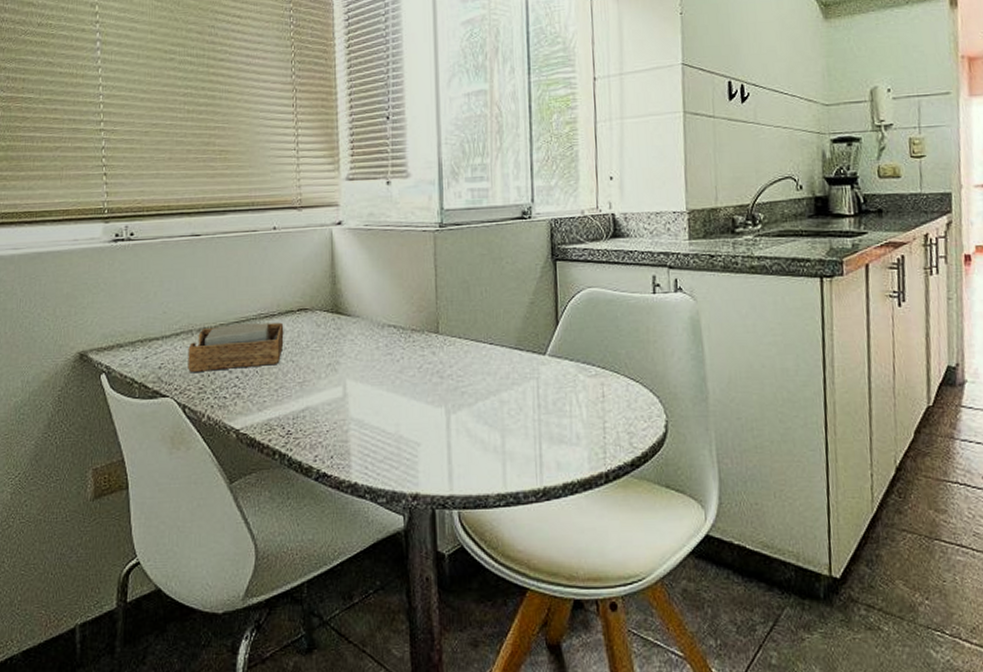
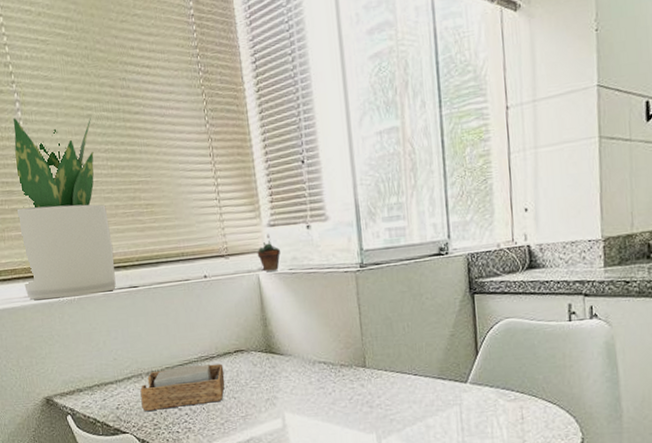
planter: none [75,57,179,244] -> present [13,117,116,300]
succulent plant: none [332,188,357,227] -> present [257,234,280,272]

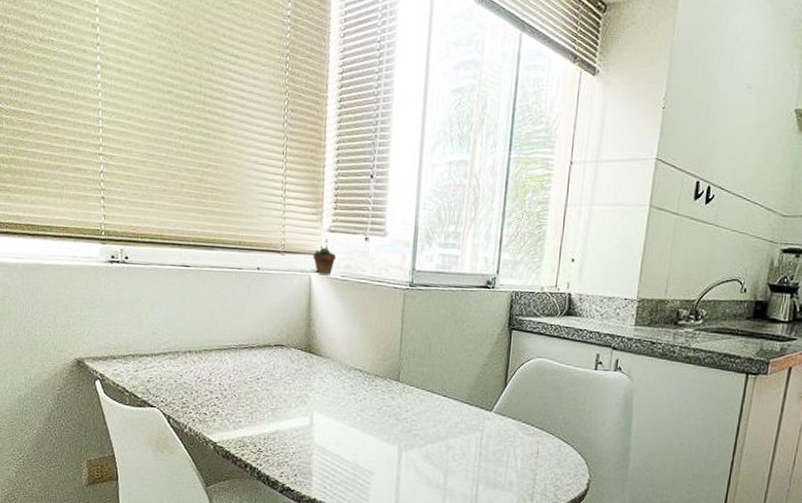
planter: present [13,117,116,300] -> none [74,80,172,267]
napkin holder: present [140,363,225,411] -> none [173,351,261,392]

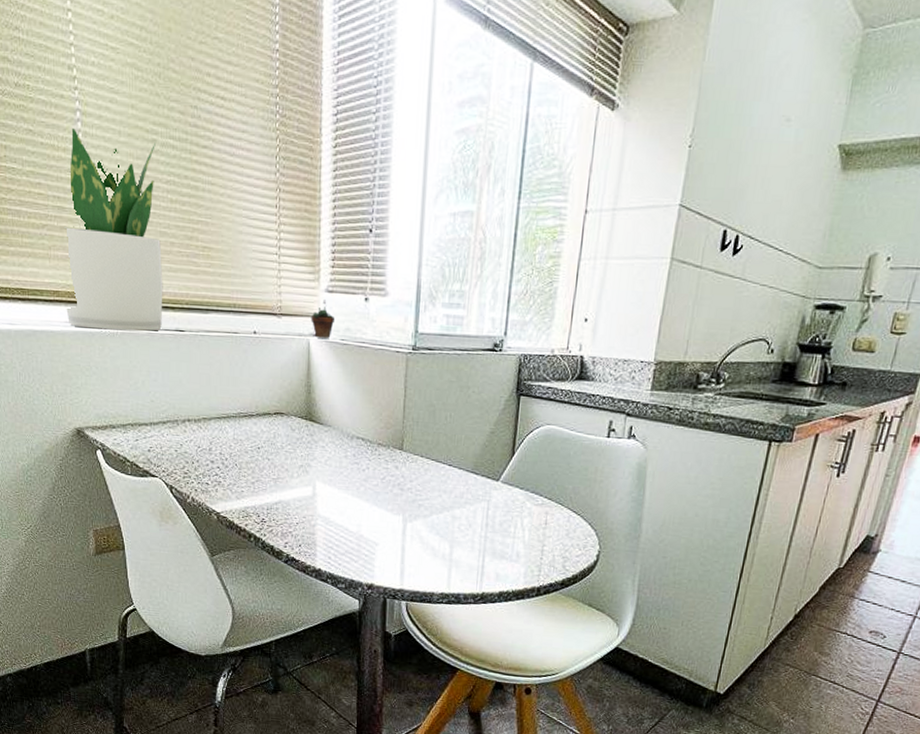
planter: none [74,80,172,267] -> present [64,128,163,332]

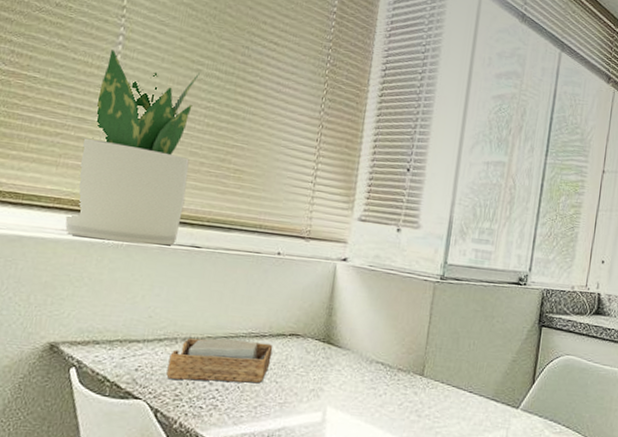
napkin holder: none [174,419,261,461] -> present [166,338,273,384]
succulent plant: present [311,300,334,339] -> none [340,227,365,265]

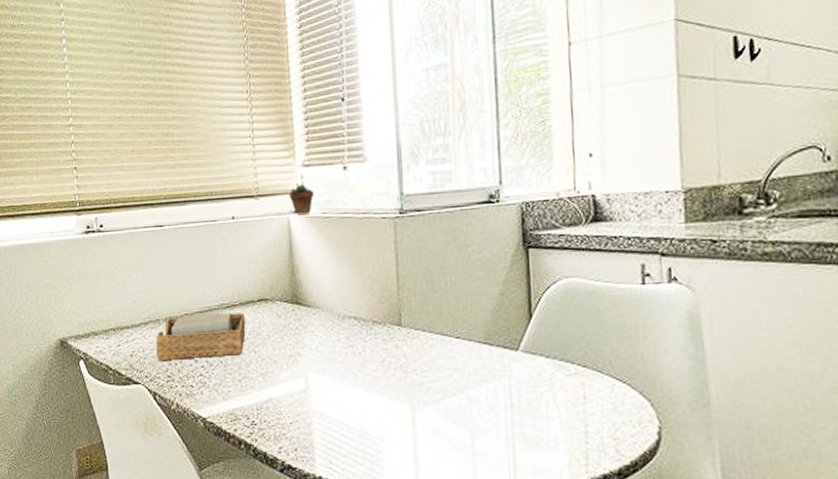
planter: present [65,50,200,246] -> none [51,53,142,236]
succulent plant: none [340,227,365,265] -> present [289,174,313,215]

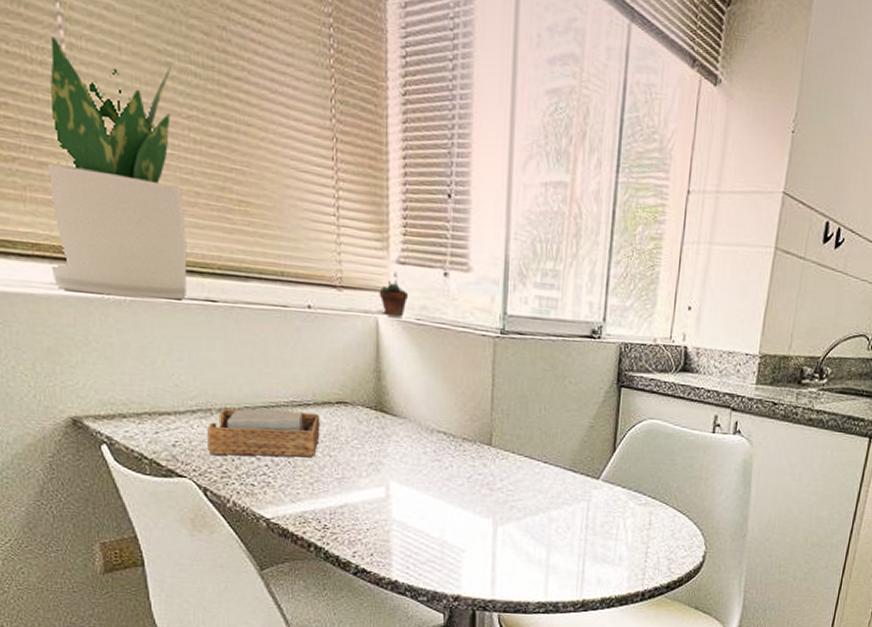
planter: none [51,53,142,236] -> present [44,37,187,301]

